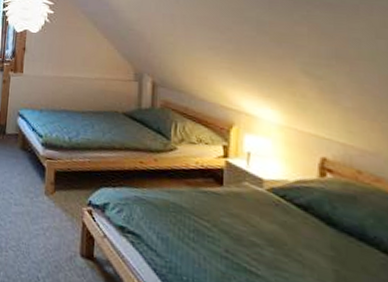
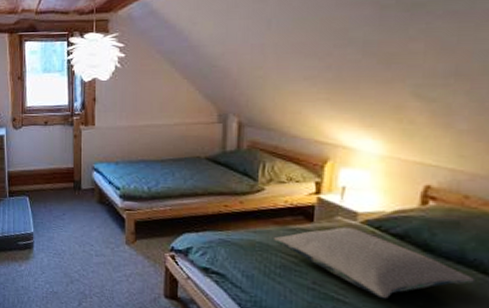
pillow: none [187,193,379,275] -> present [274,227,476,299]

